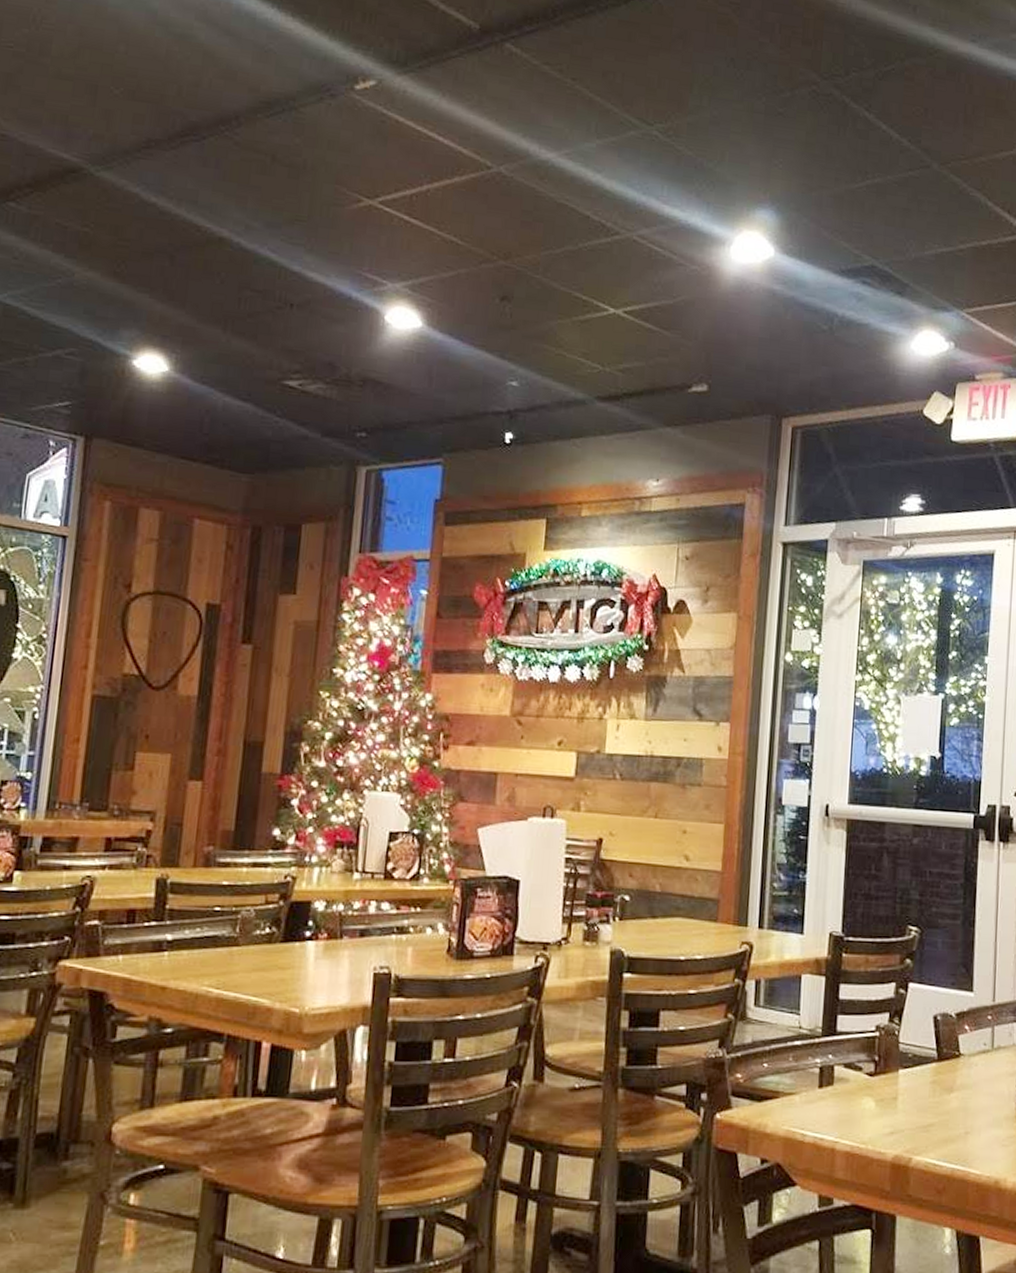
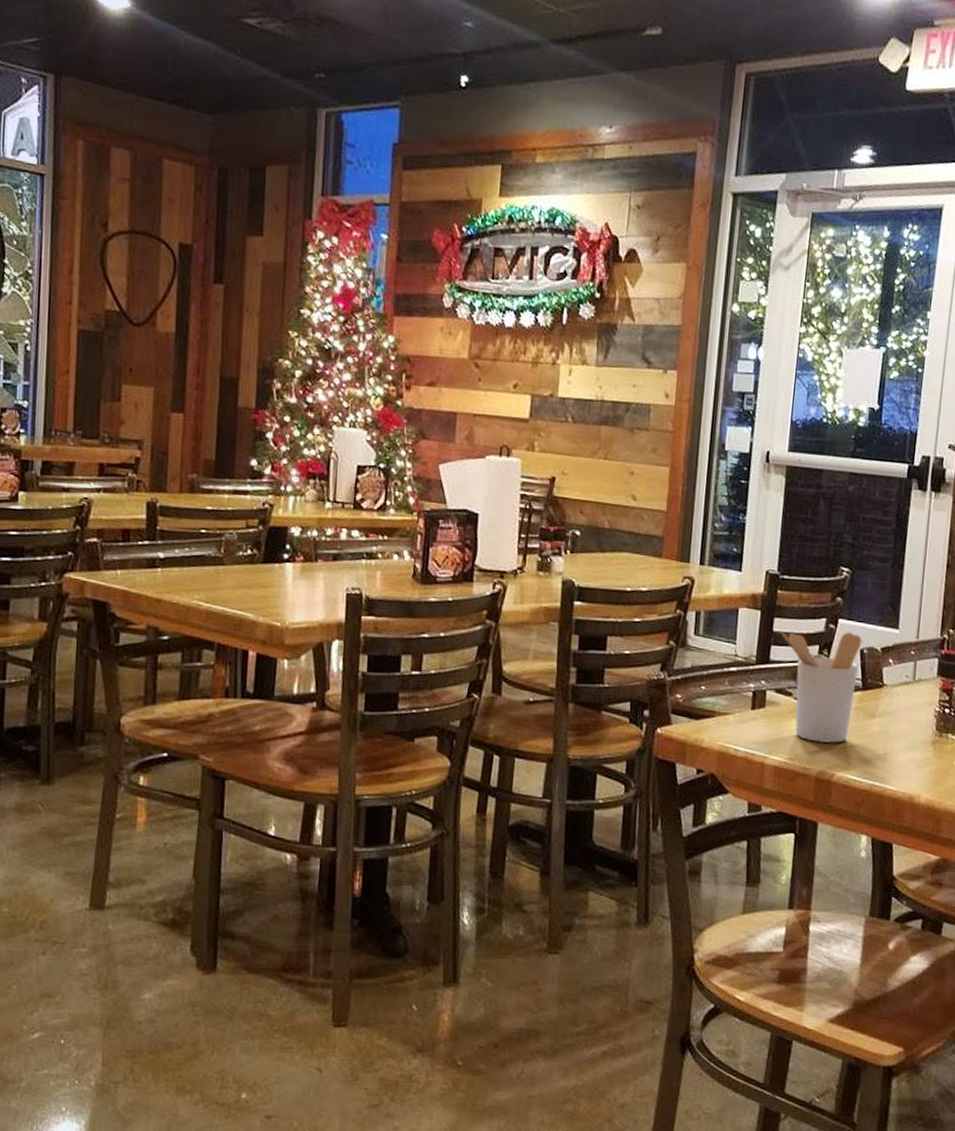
utensil holder: none [845,997,935,1123] -> present [778,629,862,743]

